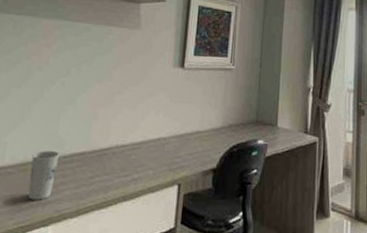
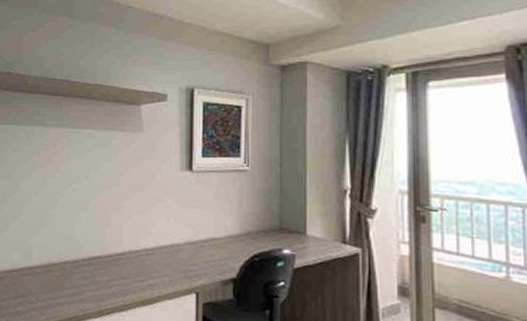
cup: present [27,151,59,200] -> none [54,253,78,299]

